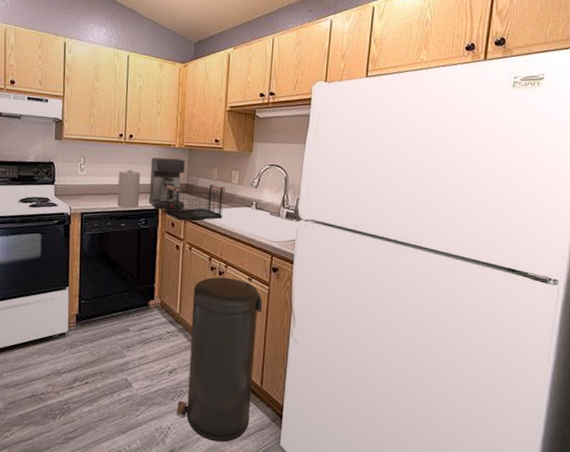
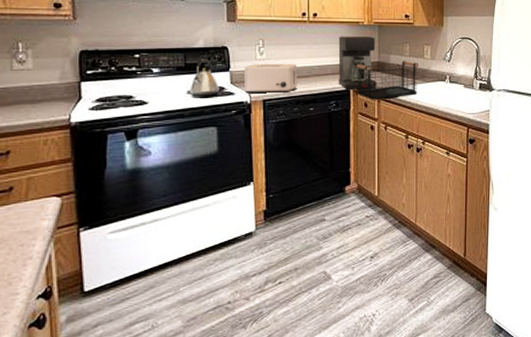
kettle: none [20,171,45,208] -> present [189,58,219,98]
toaster: none [66,178,113,208] -> present [243,63,298,94]
paper towel holder: present [117,170,141,208] -> none [303,51,329,91]
pedal bin: present [177,277,263,442] -> none [381,153,462,321]

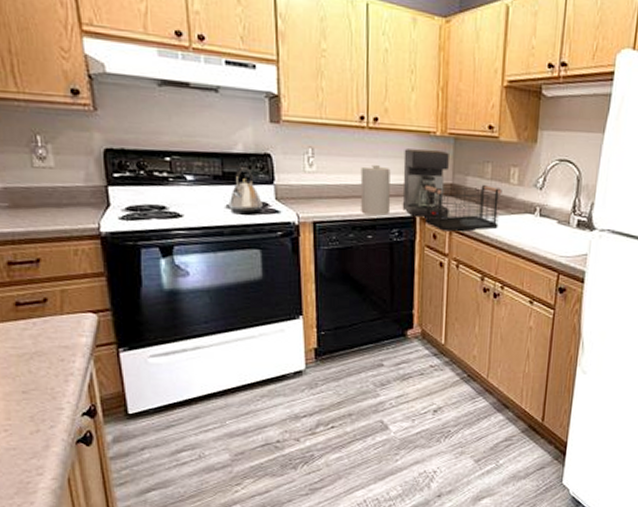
toaster: present [243,63,298,94] -> none [290,176,354,216]
paper towel holder: none [303,51,329,91] -> present [360,165,391,216]

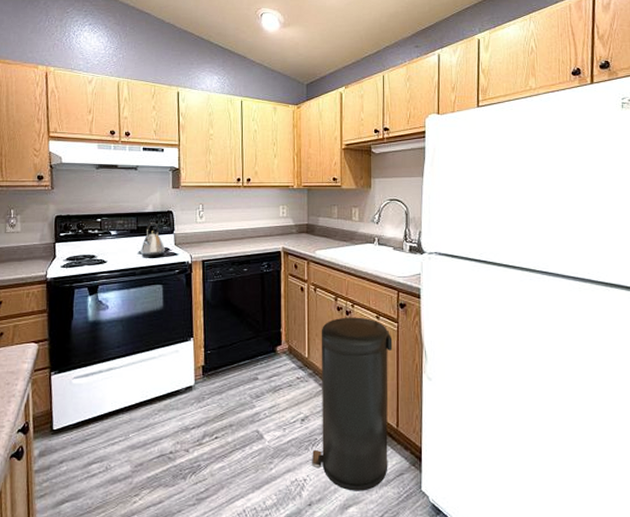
paper towel holder: present [360,165,391,216] -> none [238,214,261,252]
coffee maker: present [402,149,449,218] -> none [269,200,306,252]
dish rack: present [423,184,502,232] -> none [285,223,347,262]
pedal bin: none [444,300,546,484] -> present [312,317,393,491]

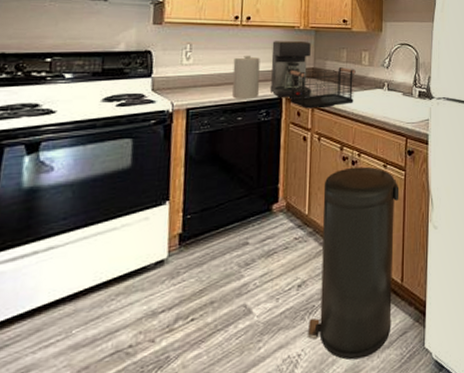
kettle: present [140,221,165,258] -> none [104,62,139,107]
paper towel holder: none [238,214,261,252] -> present [232,56,260,99]
coffee maker: none [269,200,306,252] -> present [269,41,311,98]
dish rack: none [285,223,347,262] -> present [288,67,356,109]

